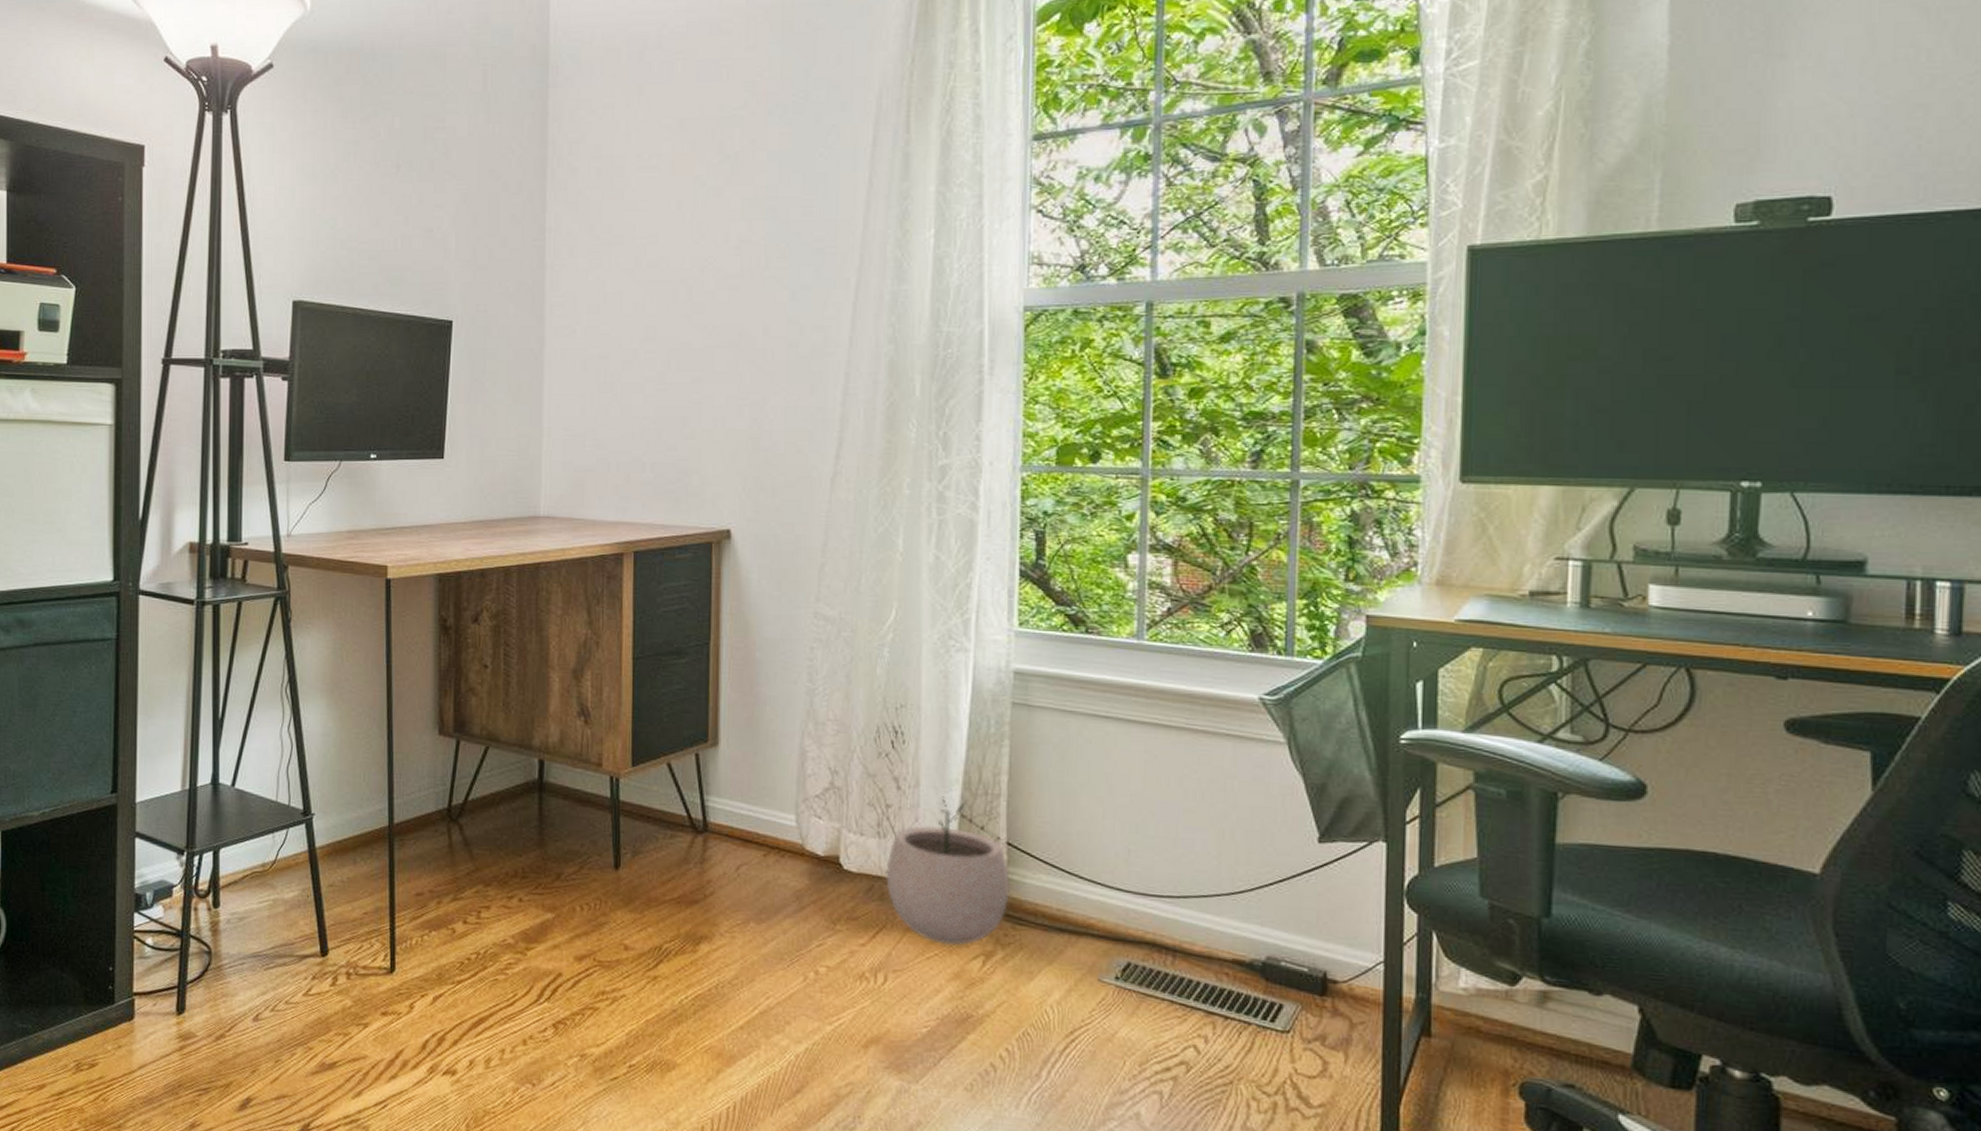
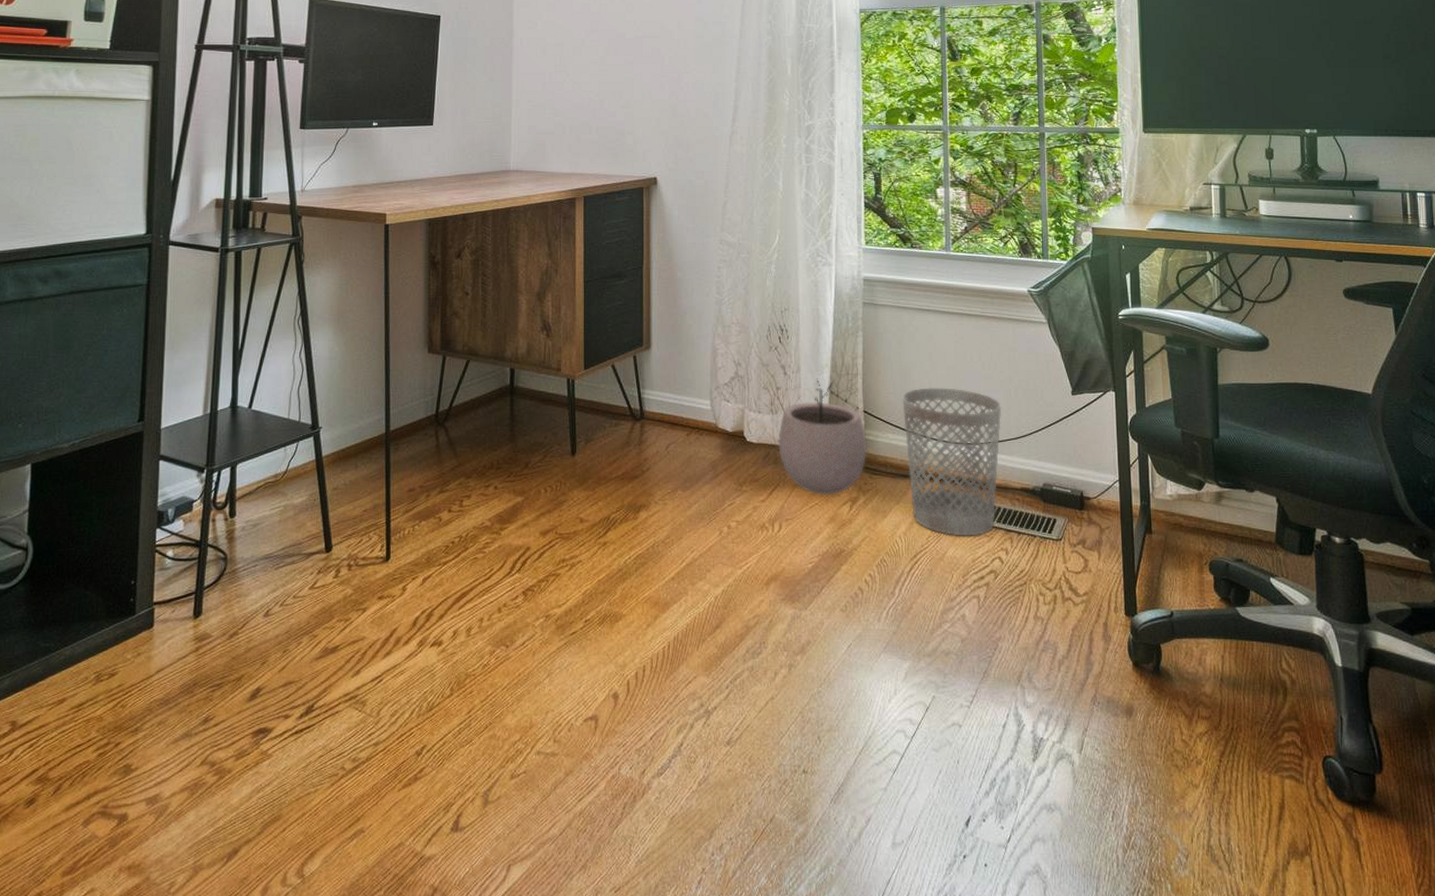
wastebasket: none [1062,818,1210,1015] -> present [902,387,1002,536]

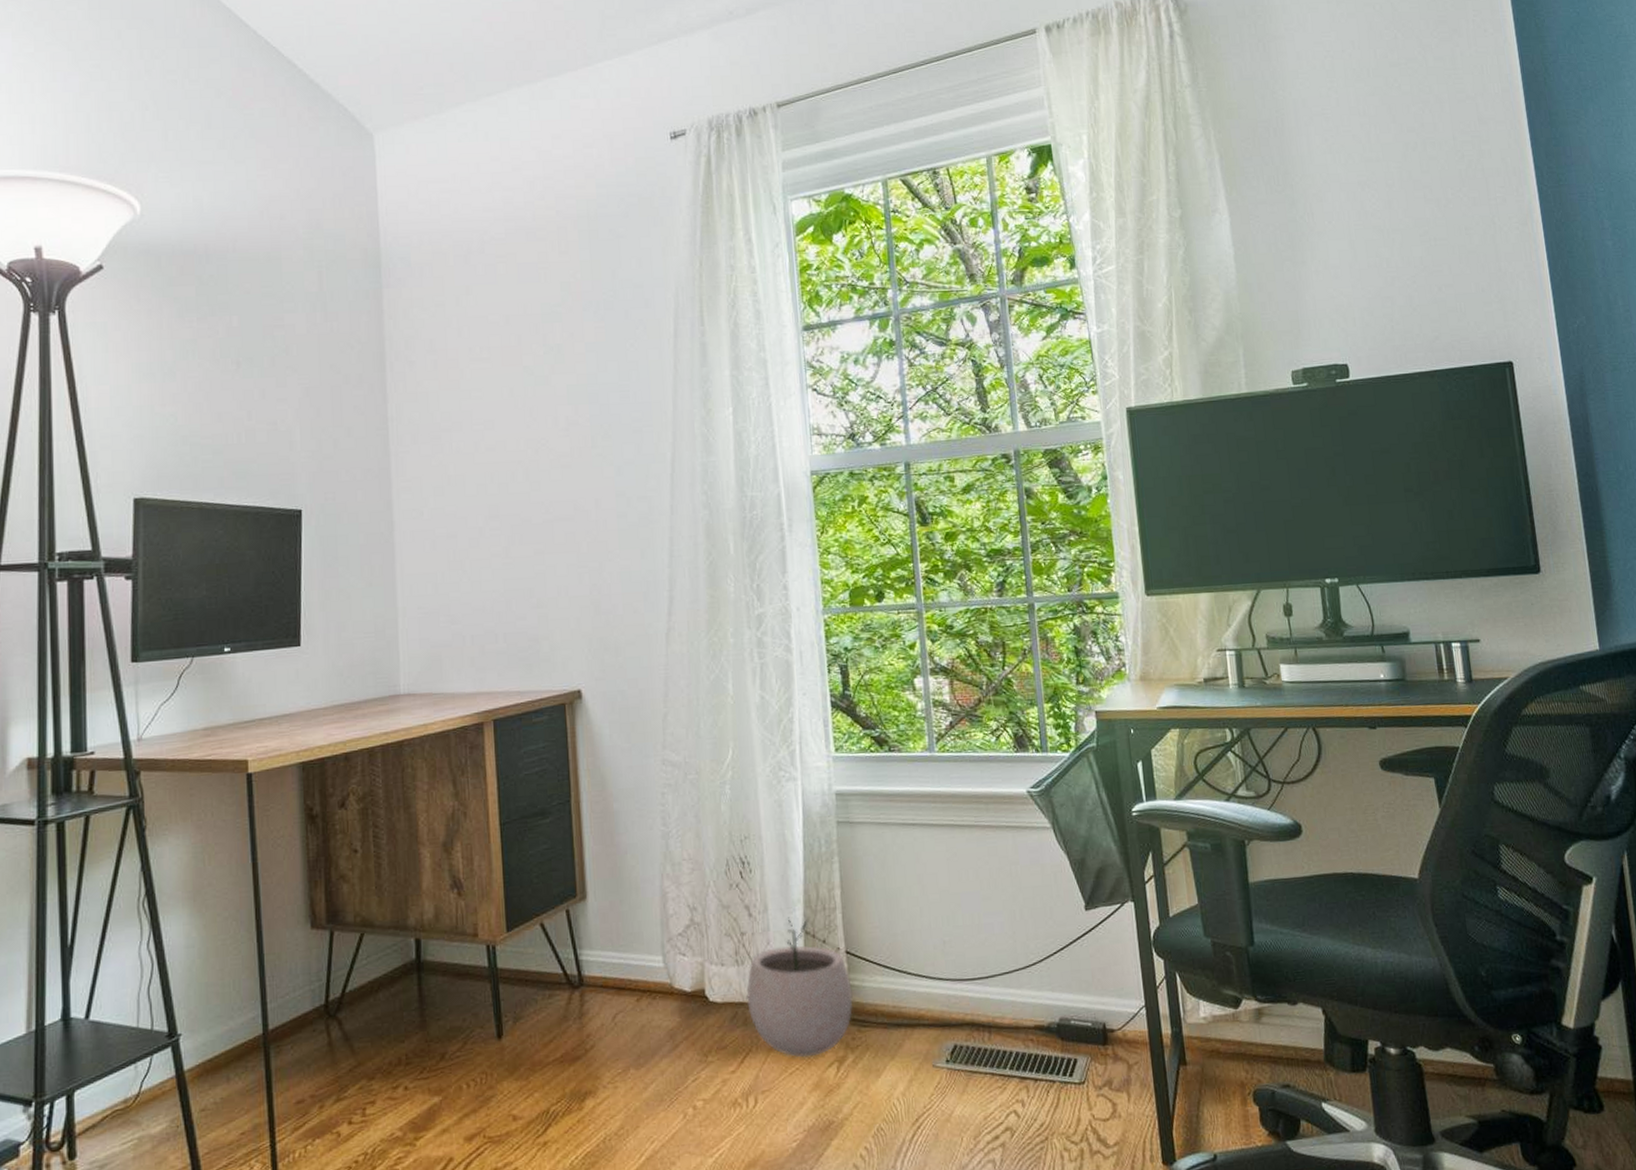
wastebasket: present [902,387,1002,536] -> none [890,914,1008,1091]

